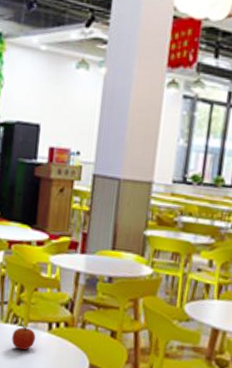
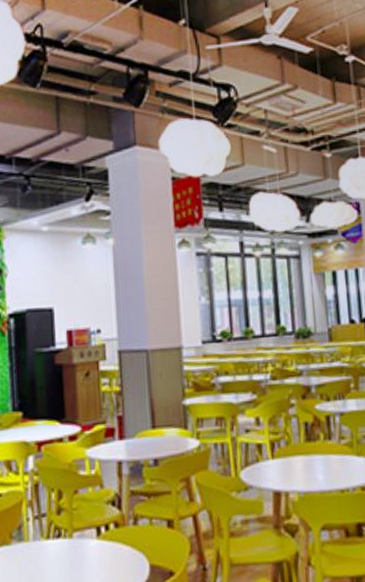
fruit: present [12,324,35,351] -> none [57,536,84,568]

